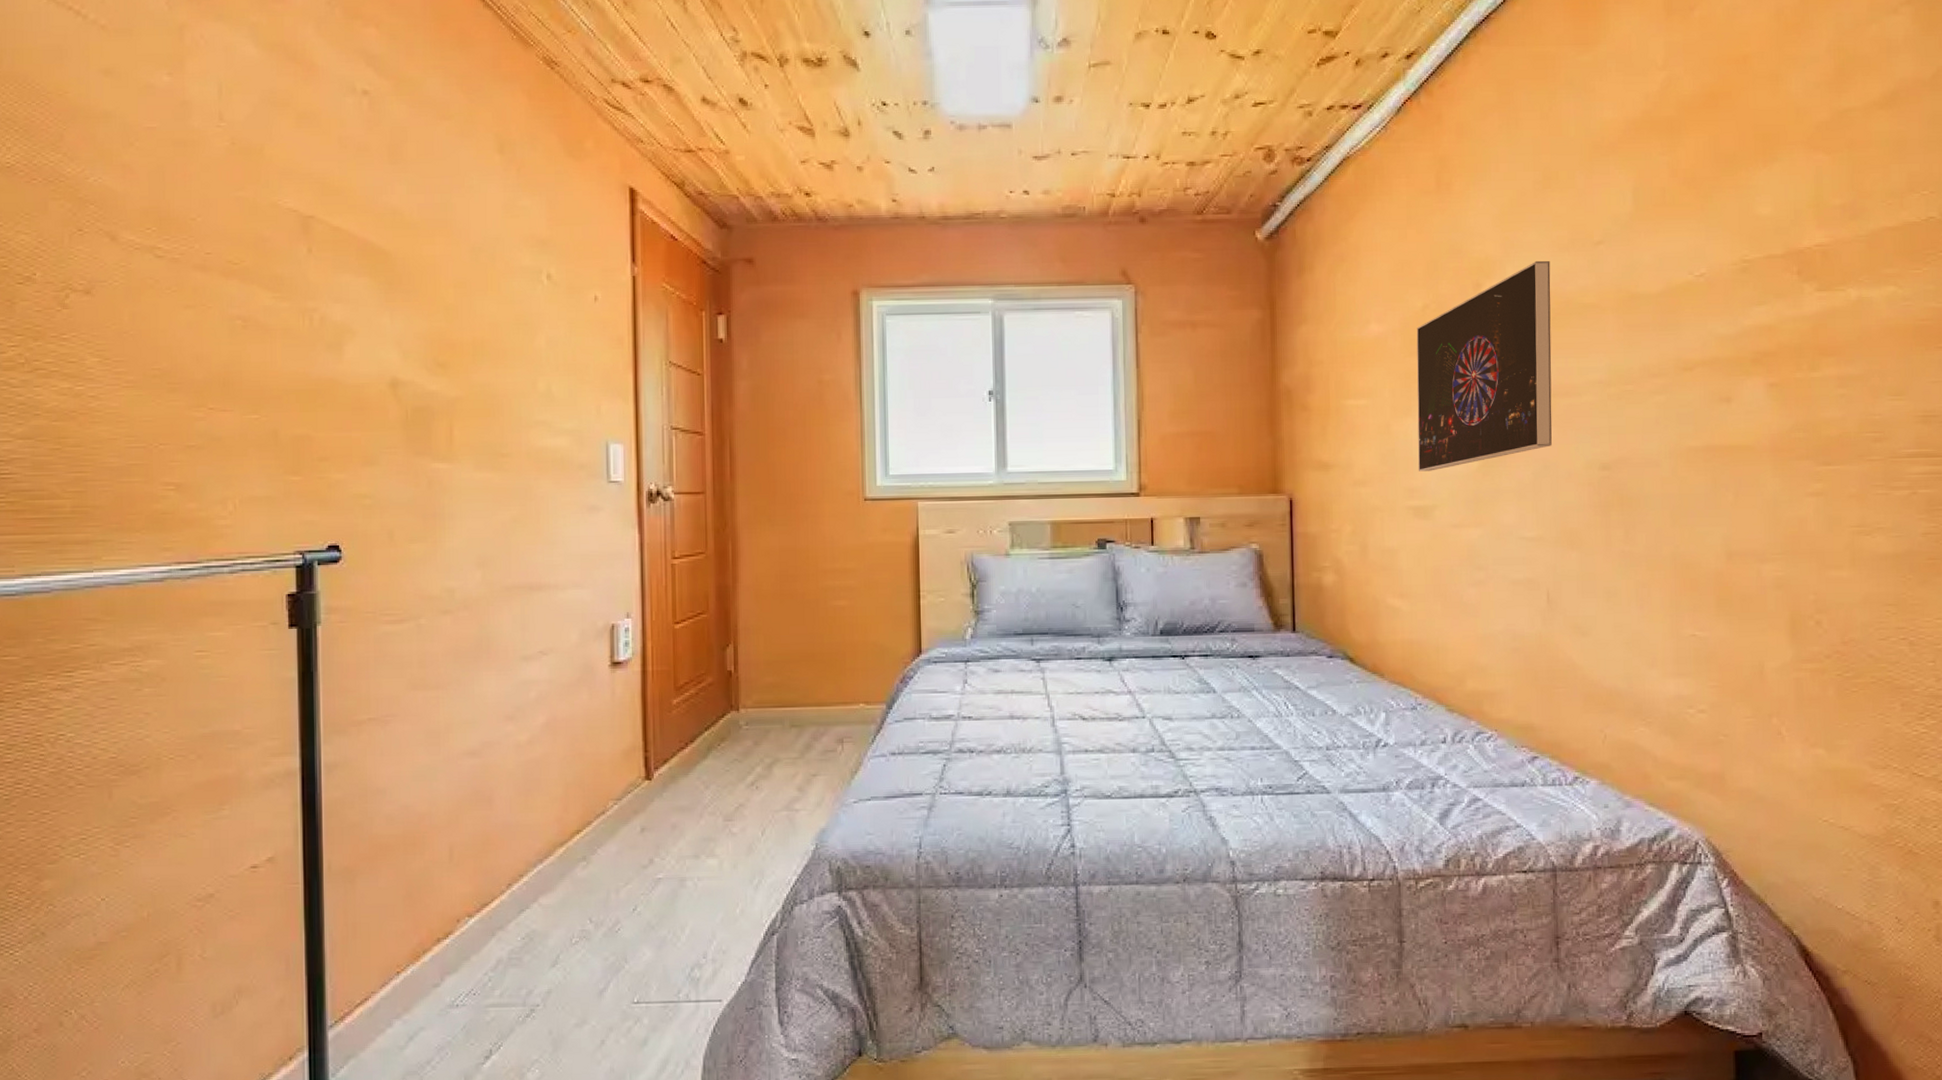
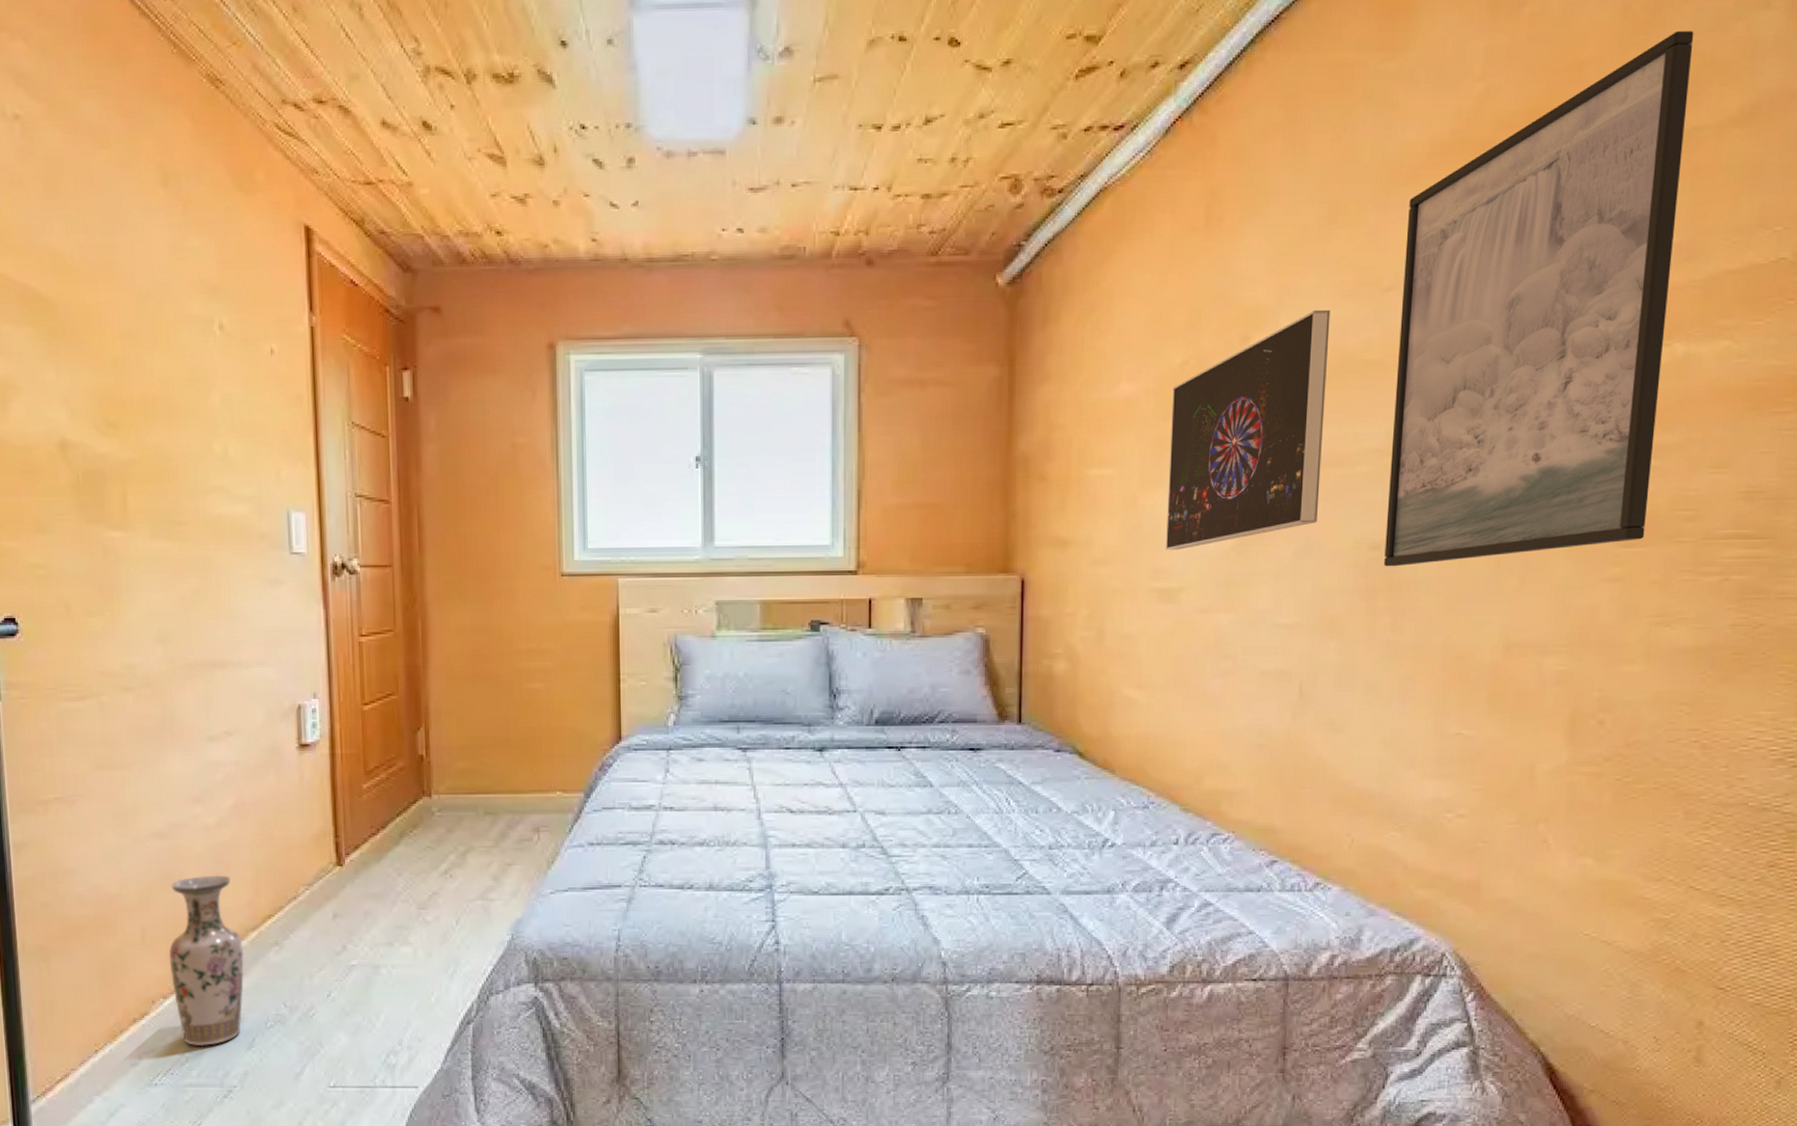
vase: none [476,791,551,965] -> present [168,875,244,1047]
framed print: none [1610,30,1840,485] -> present [1384,30,1694,567]

